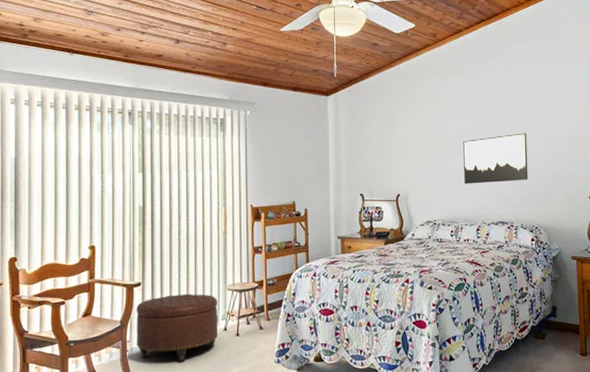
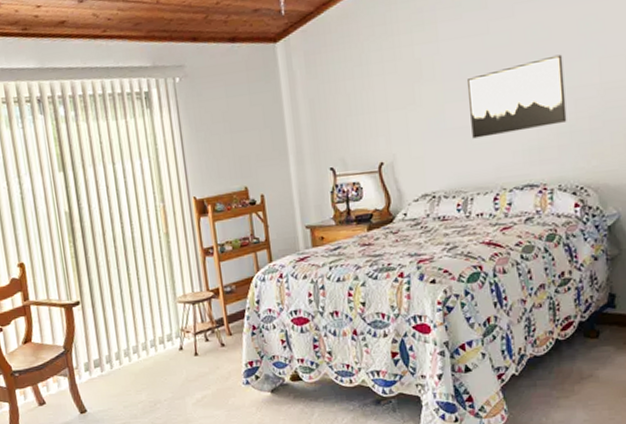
ottoman: present [136,293,219,362] -> none [78,309,174,388]

